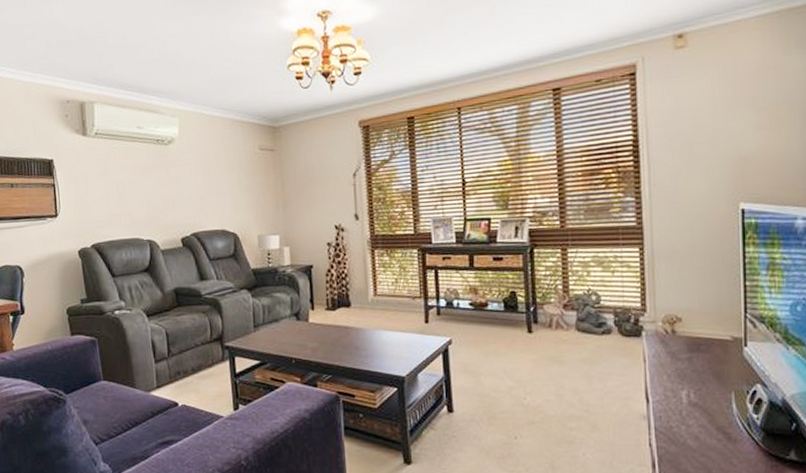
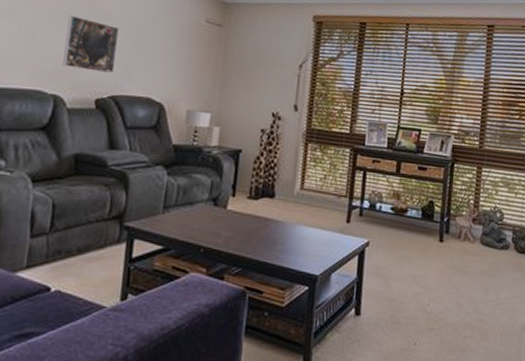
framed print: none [147,167,192,214] -> present [63,15,120,74]

